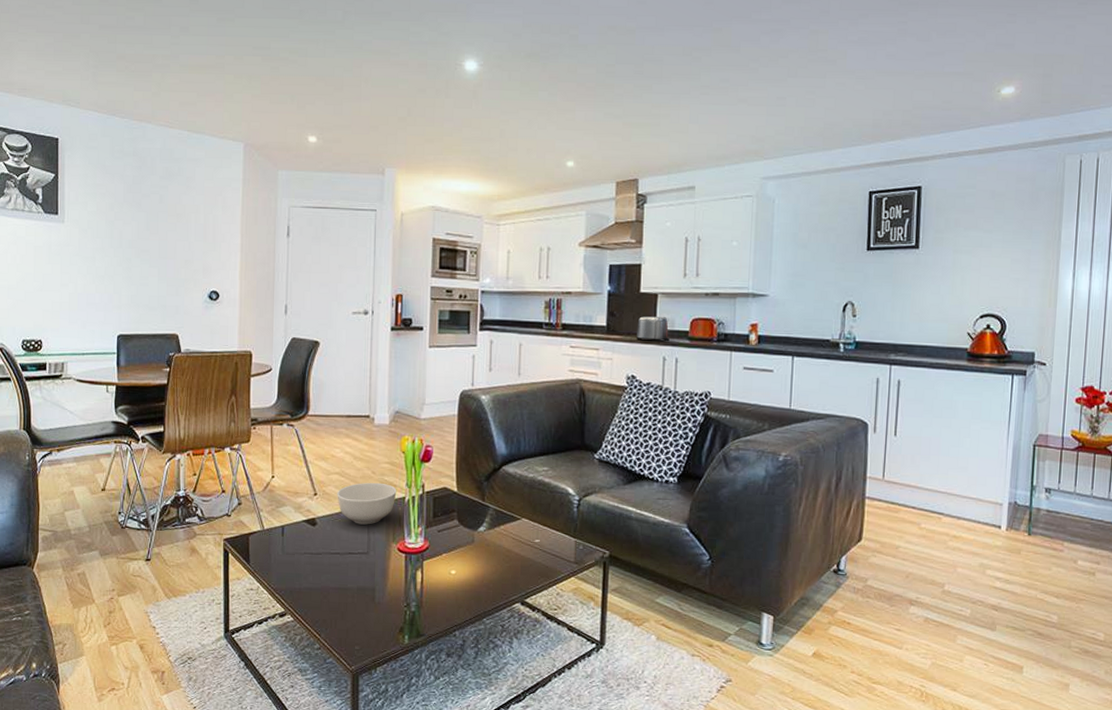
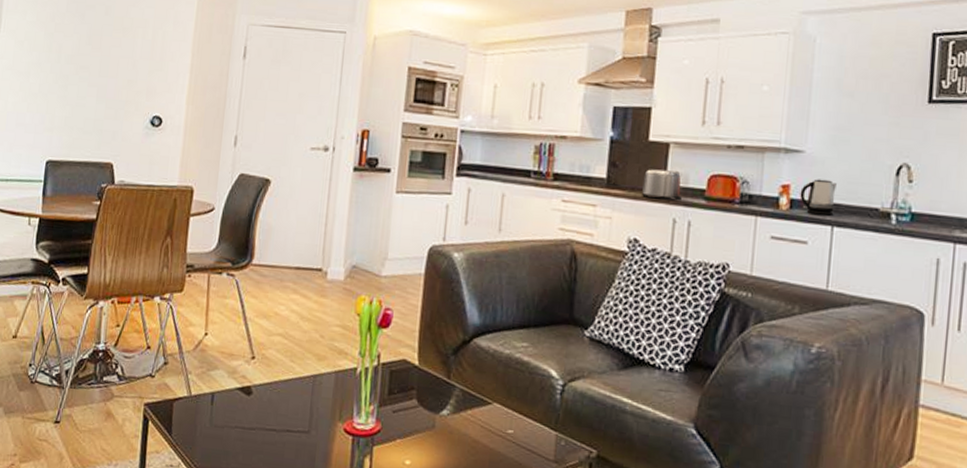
bowl: present [337,482,397,525] -> none [277,347,348,399]
kettle: none [766,318,795,348] -> present [800,179,836,216]

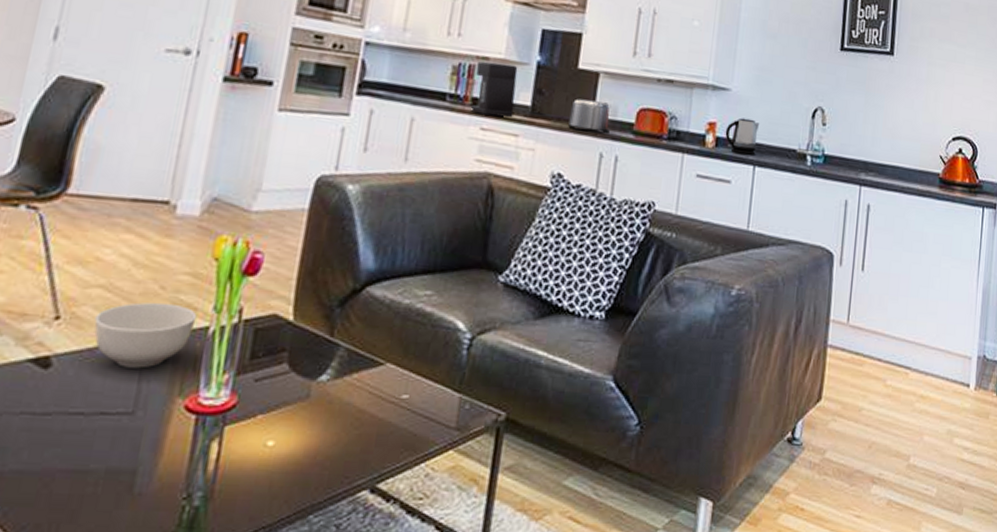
bowl: none [277,347,348,399] -> present [94,302,197,369]
coffee maker: none [552,140,593,190] -> present [470,61,518,118]

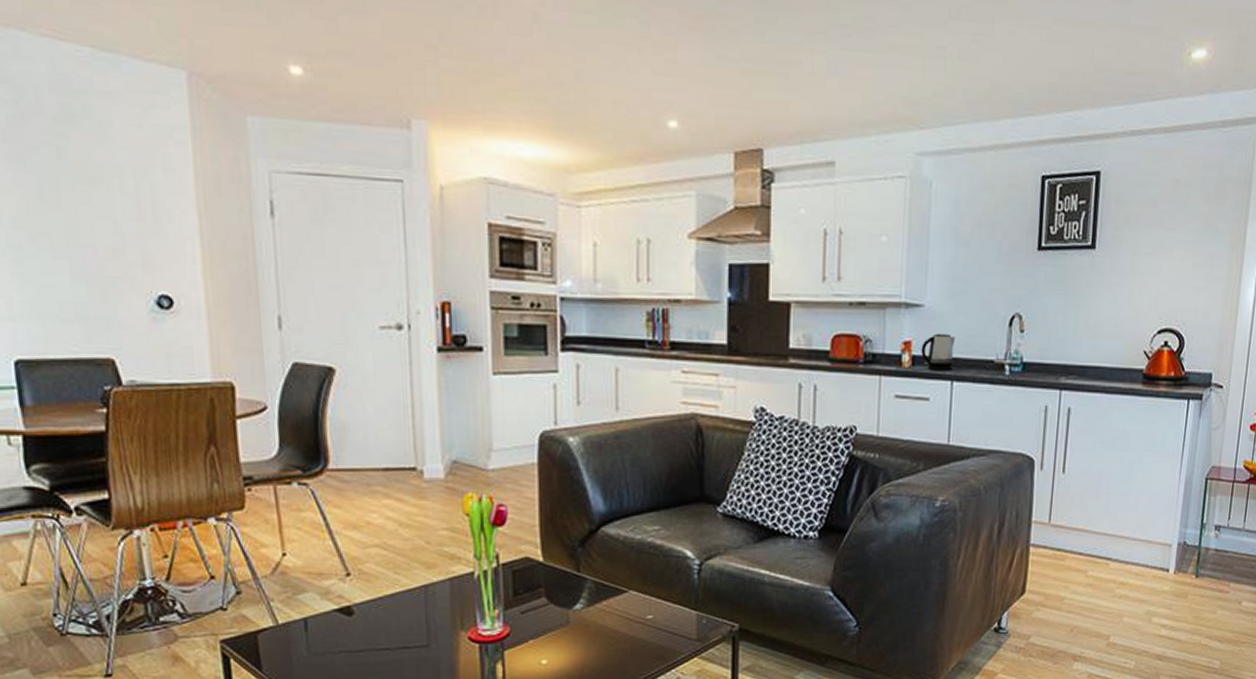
bowl: present [94,302,197,369] -> none [378,555,462,610]
coffee maker: present [470,61,518,118] -> none [669,304,711,359]
toaster: present [567,98,610,135] -> none [764,332,806,364]

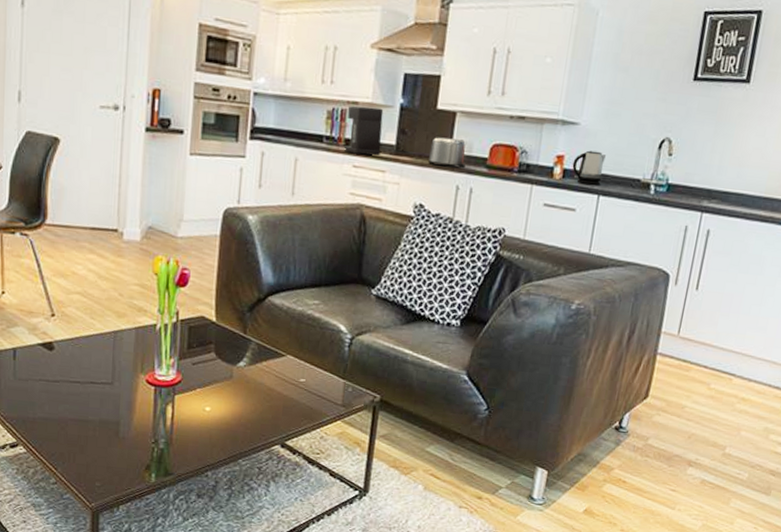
coffee maker: none [669,304,711,359] -> present [343,106,384,156]
toaster: none [764,332,806,364] -> present [427,137,466,169]

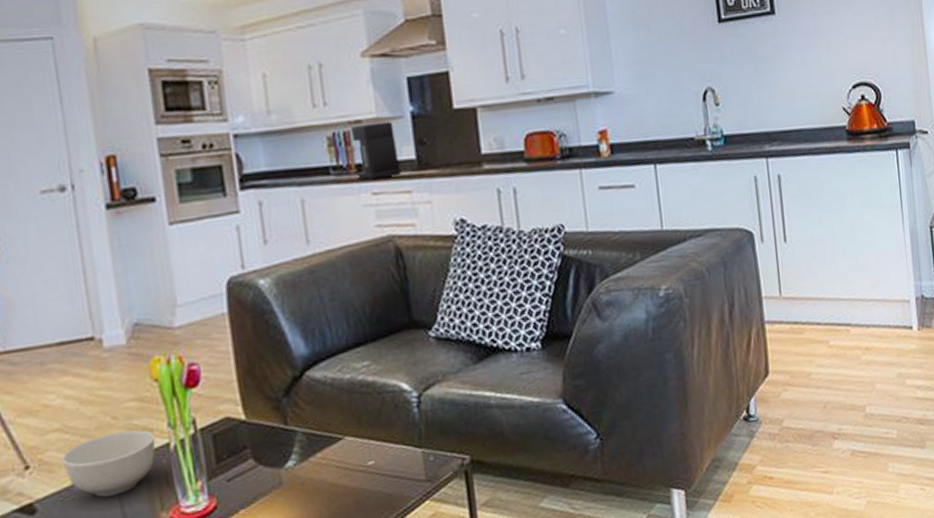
bowl: none [78,305,147,353] -> present [61,430,156,497]
toaster: present [427,137,466,169] -> none [456,137,502,173]
kettle: present [572,150,606,185] -> none [617,117,654,157]

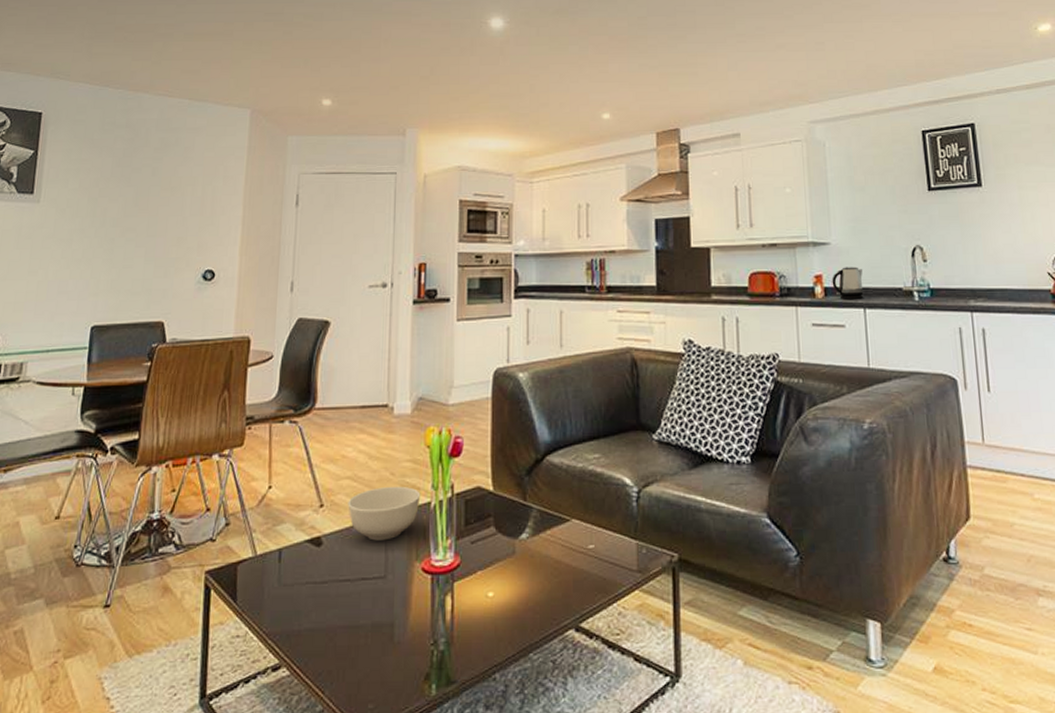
coffee maker: present [351,121,401,181] -> none [606,253,643,300]
kettle: none [617,117,654,157] -> present [832,267,864,300]

